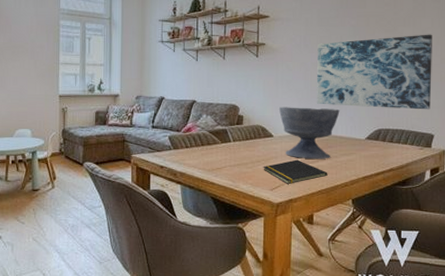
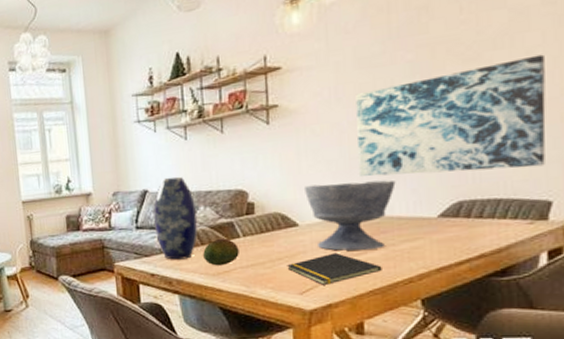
vase: none [167,89,201,156] -> present [153,176,198,260]
fruit: none [202,141,229,163] -> present [203,238,239,266]

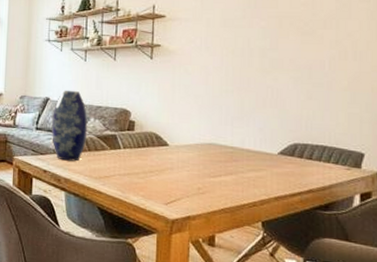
fruit: present [203,238,239,266] -> none [89,147,119,171]
notepad: present [287,252,382,285] -> none [156,172,232,199]
bowl: present [305,179,396,251] -> none [176,113,247,174]
wall art: present [356,54,546,177] -> none [218,38,361,125]

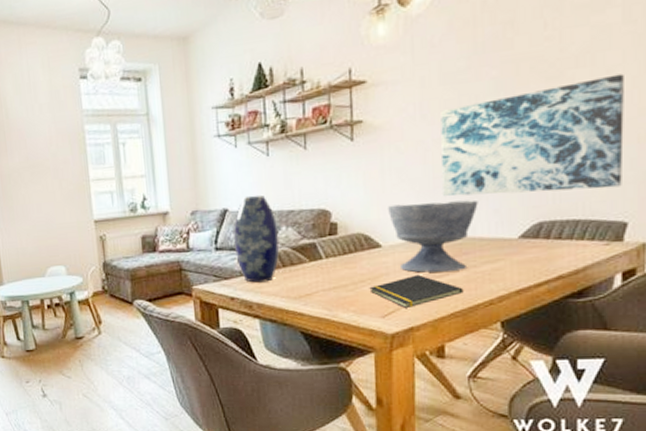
notepad: none [156,172,232,199] -> present [369,274,464,308]
bowl: none [176,113,247,174] -> present [388,199,478,273]
wall art: none [218,38,361,125] -> present [440,73,624,197]

